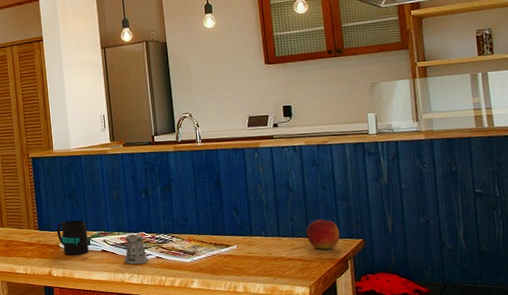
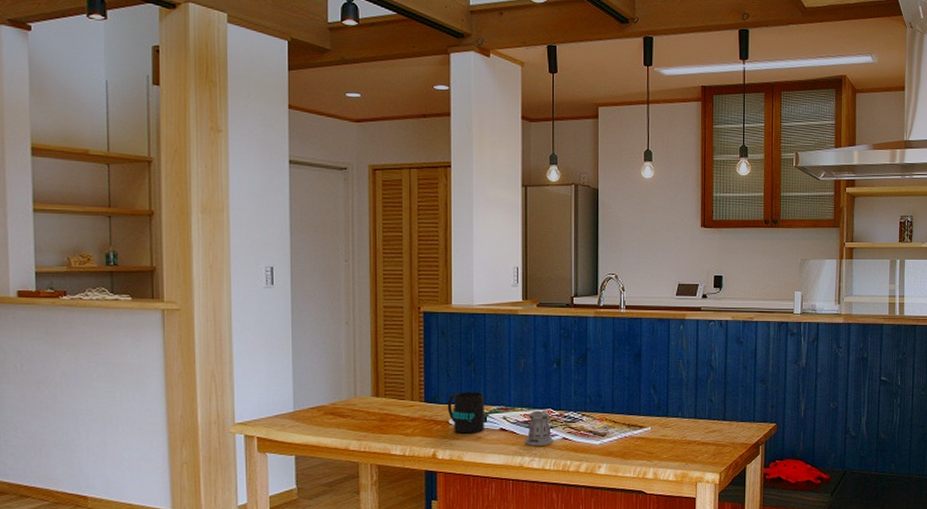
apple: present [306,219,340,249] -> none [723,401,755,433]

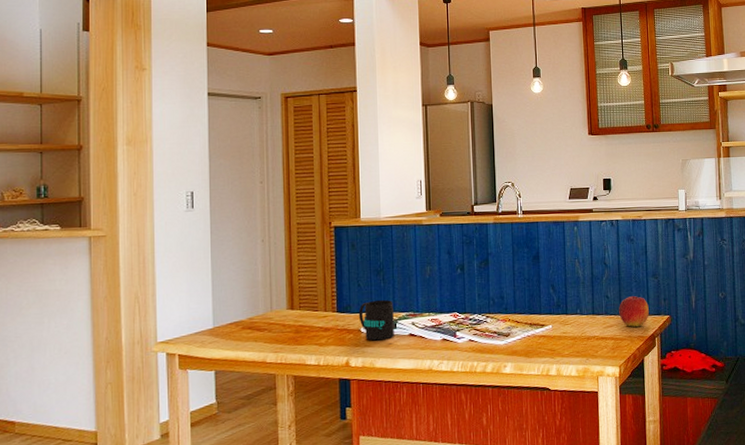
pepper shaker: present [525,410,554,447] -> none [433,314,461,349]
apple: none [723,401,755,433] -> present [619,296,649,327]

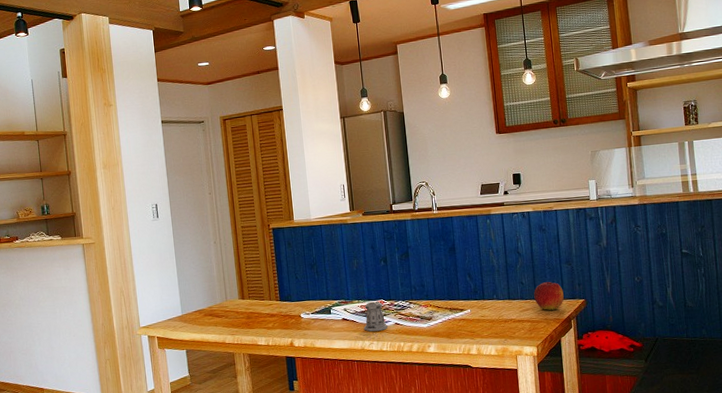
mug: present [358,299,394,341] -> none [298,289,330,325]
pepper shaker: none [433,314,461,349] -> present [363,301,388,332]

